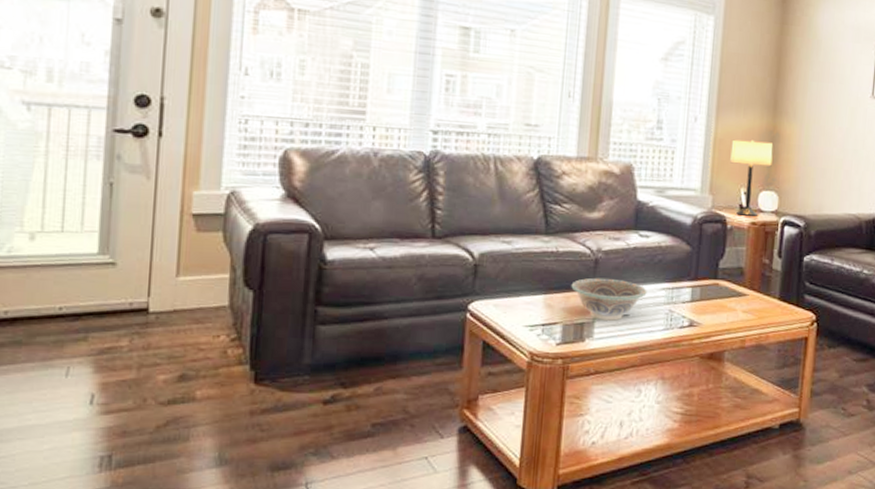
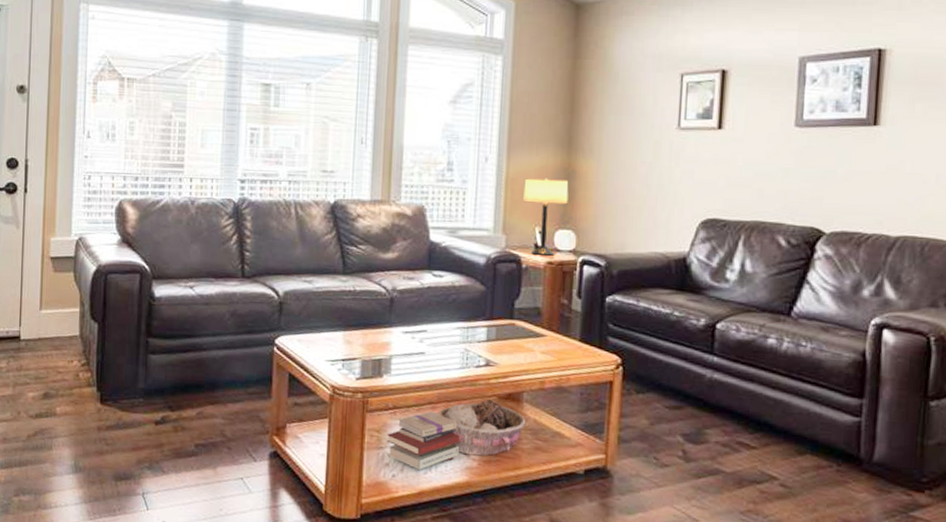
decorative bowl: present [571,277,647,321] -> none [368,316,442,358]
books: none [587,374,662,435] -> present [387,411,460,470]
decorative basket: none [640,360,727,417] -> present [438,399,526,457]

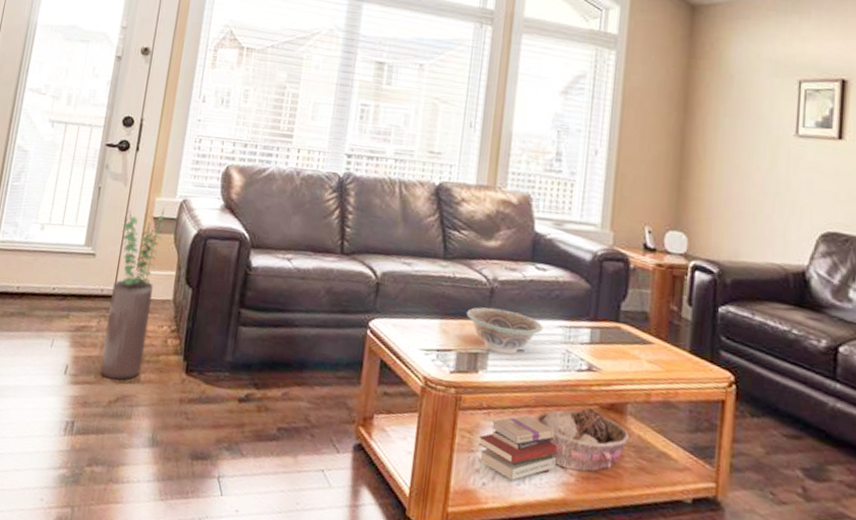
vase: none [14,246,63,416] -> present [99,207,166,381]
decorative bowl: none [368,316,442,358] -> present [466,307,543,355]
table lamp: present [523,178,569,257] -> none [633,175,681,258]

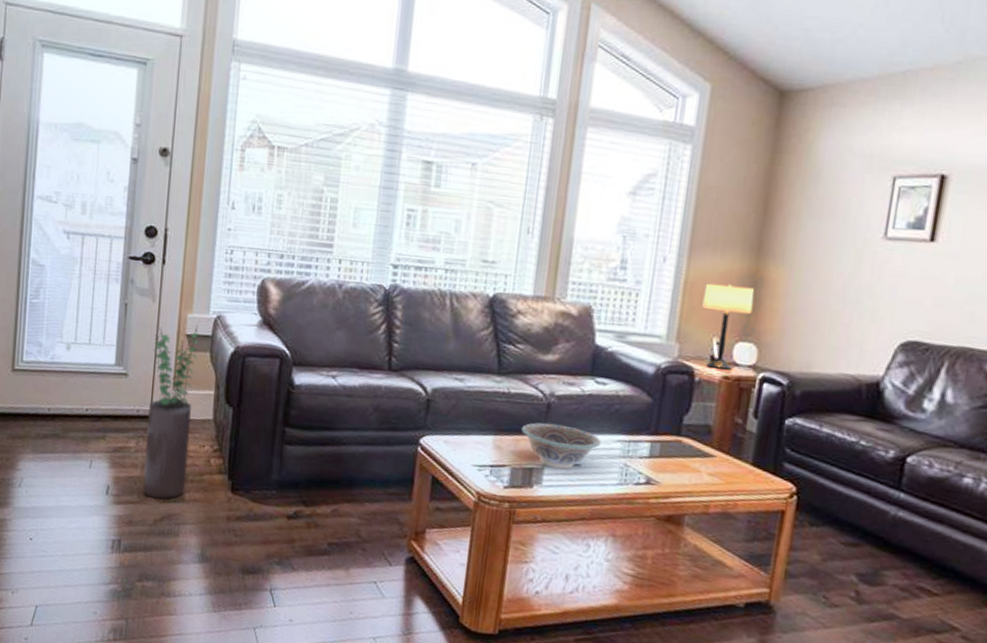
books: present [478,415,557,480] -> none [532,528,612,589]
decorative basket: present [534,408,630,472] -> none [589,520,686,581]
table lamp: none [633,175,681,258] -> present [702,283,755,370]

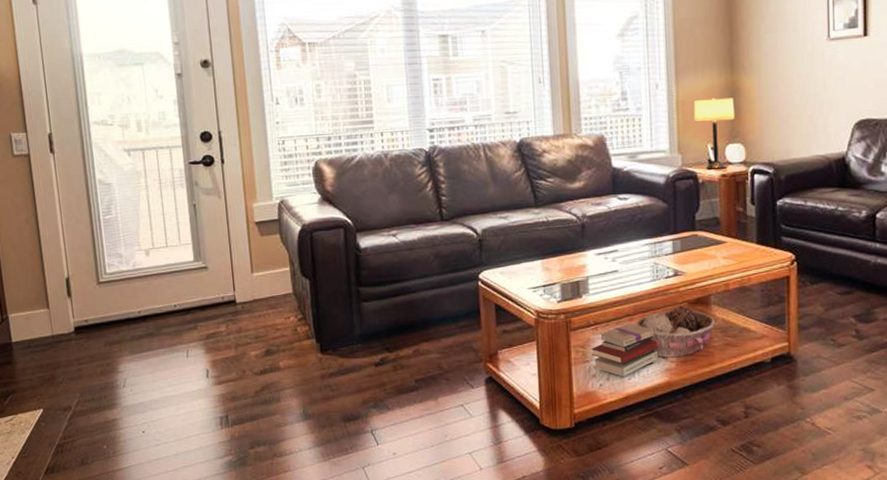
vase: present [142,324,200,500] -> none [226,211,279,373]
decorative bowl: present [521,422,601,470] -> none [564,239,632,278]
books: none [532,528,612,589] -> present [591,323,658,376]
decorative basket: none [589,520,686,581] -> present [635,306,716,358]

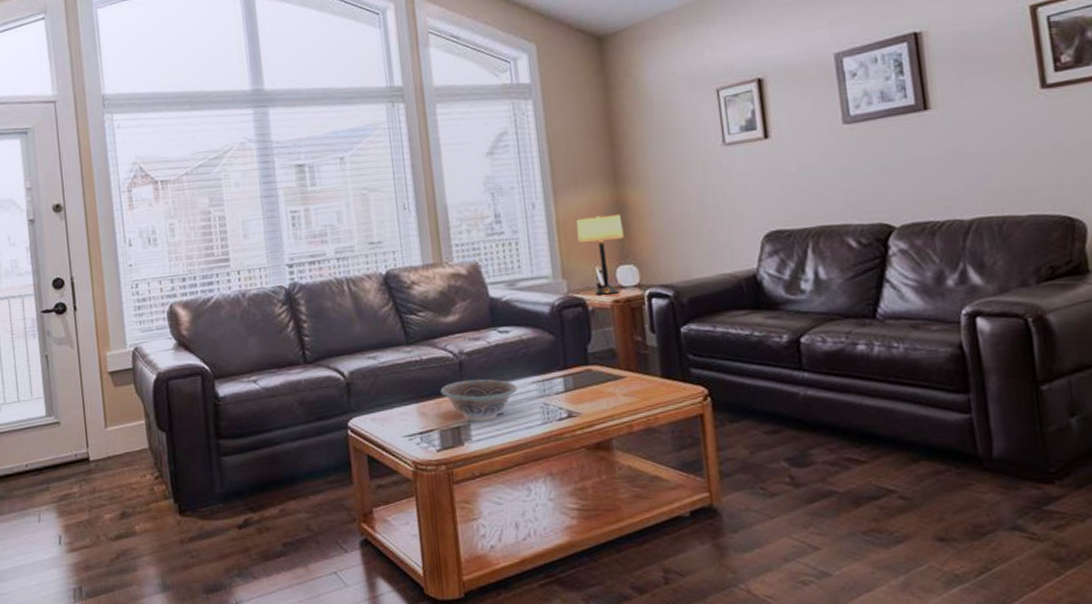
decorative bowl: none [564,239,632,278] -> present [440,379,518,422]
books: present [591,323,658,376] -> none [478,473,556,536]
decorative basket: present [635,306,716,358] -> none [527,452,621,514]

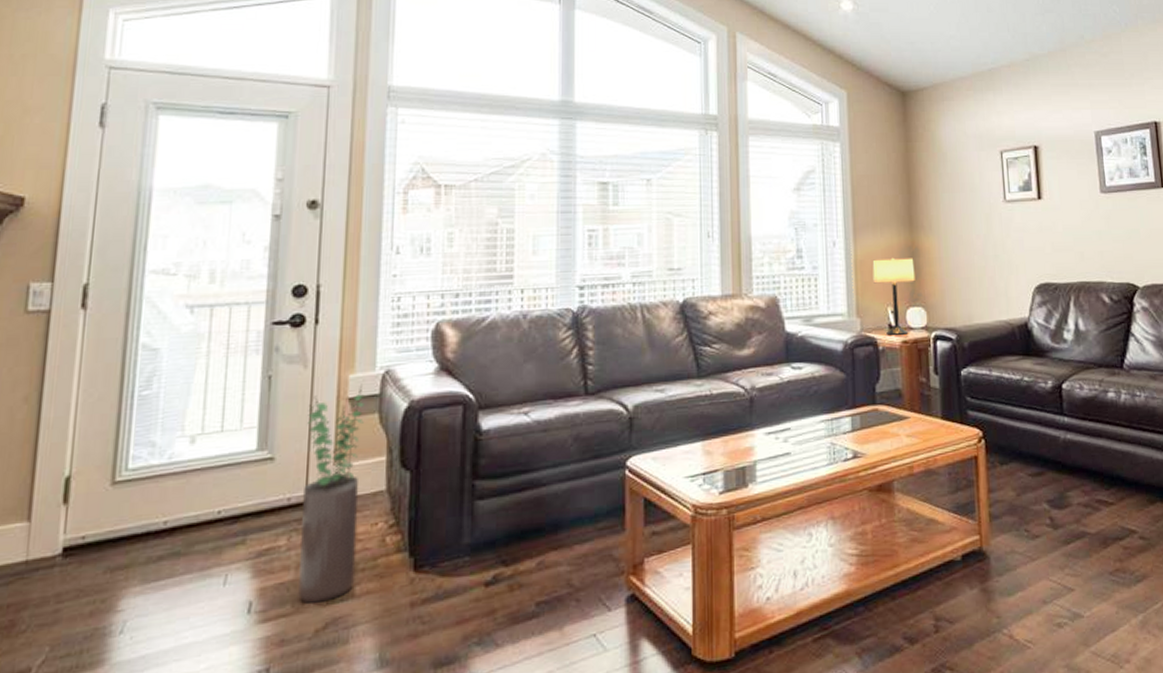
vase: none [79,359,135,539] -> present [297,384,365,604]
decorative bowl: present [440,379,518,422] -> none [728,416,806,462]

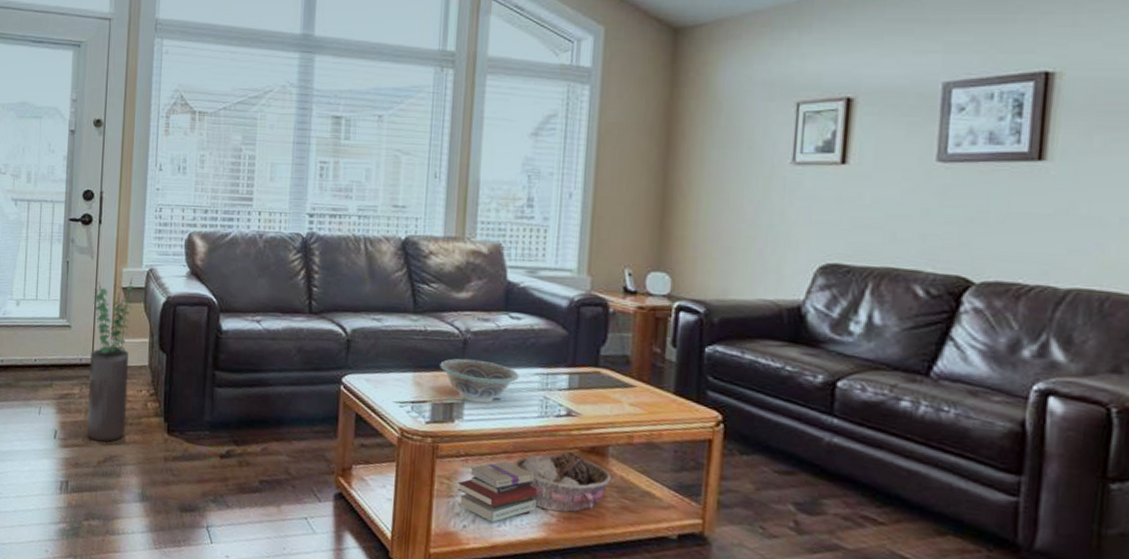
decorative bowl: none [728,416,806,462] -> present [440,358,519,404]
books: none [757,517,835,586] -> present [457,461,537,522]
decorative basket: none [809,494,900,561] -> present [513,452,612,513]
table lamp: present [872,257,915,336] -> none [611,216,664,301]

